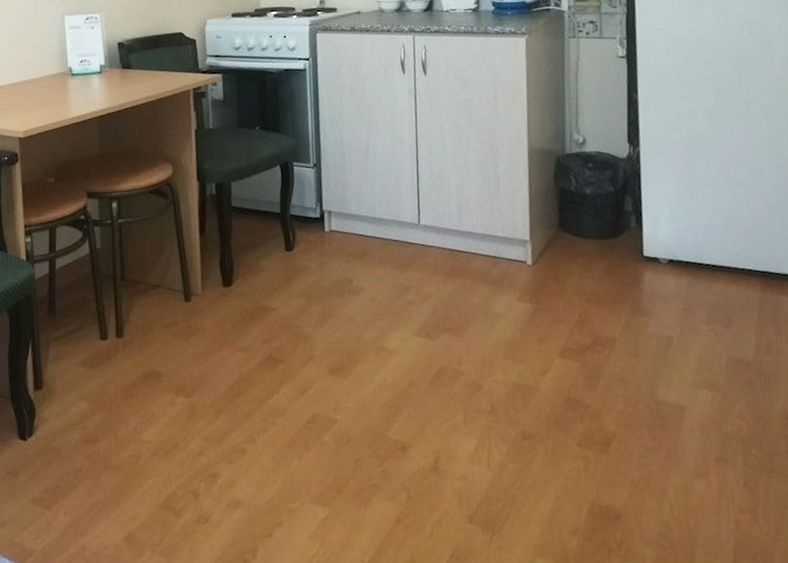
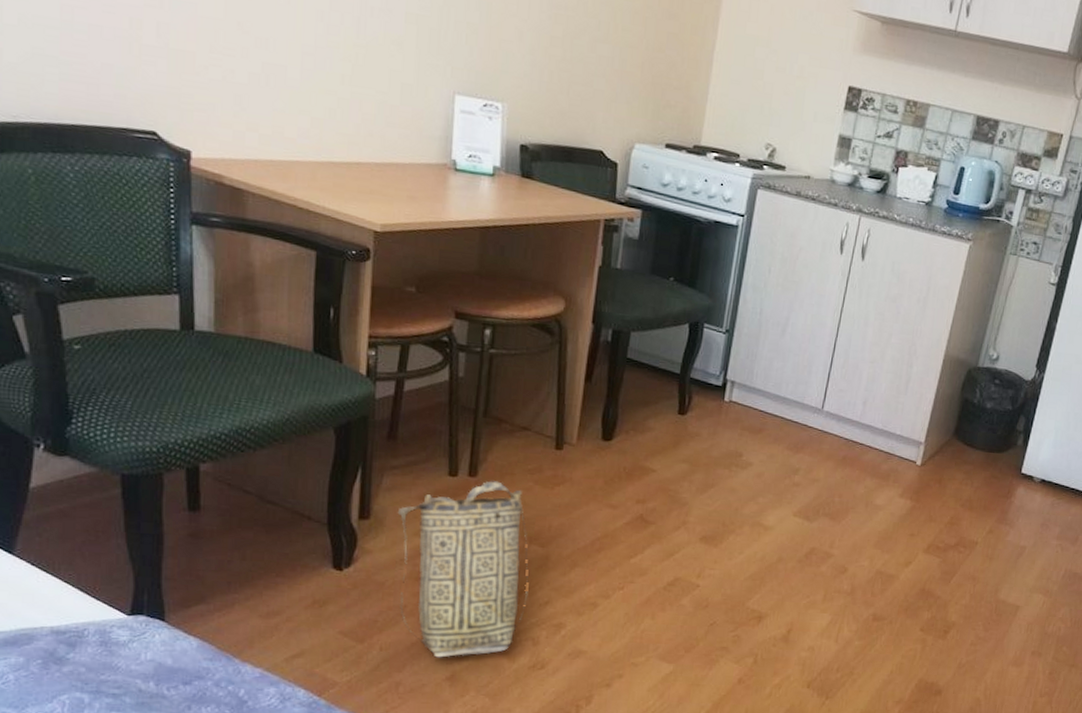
basket: none [64,339,183,519] -> present [397,481,528,658]

